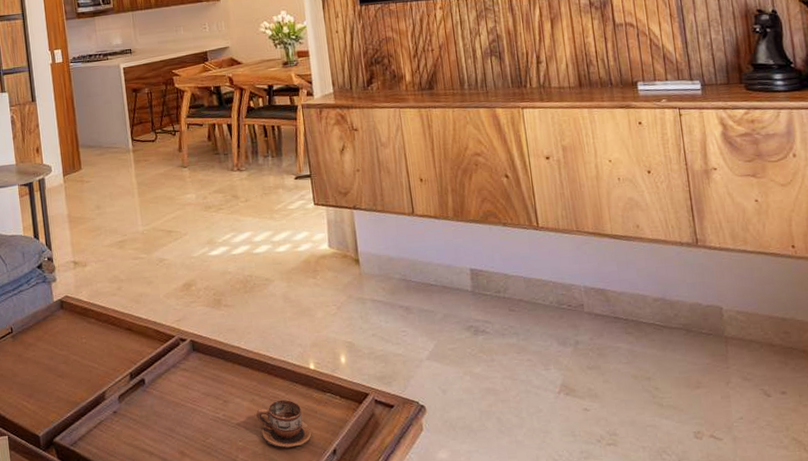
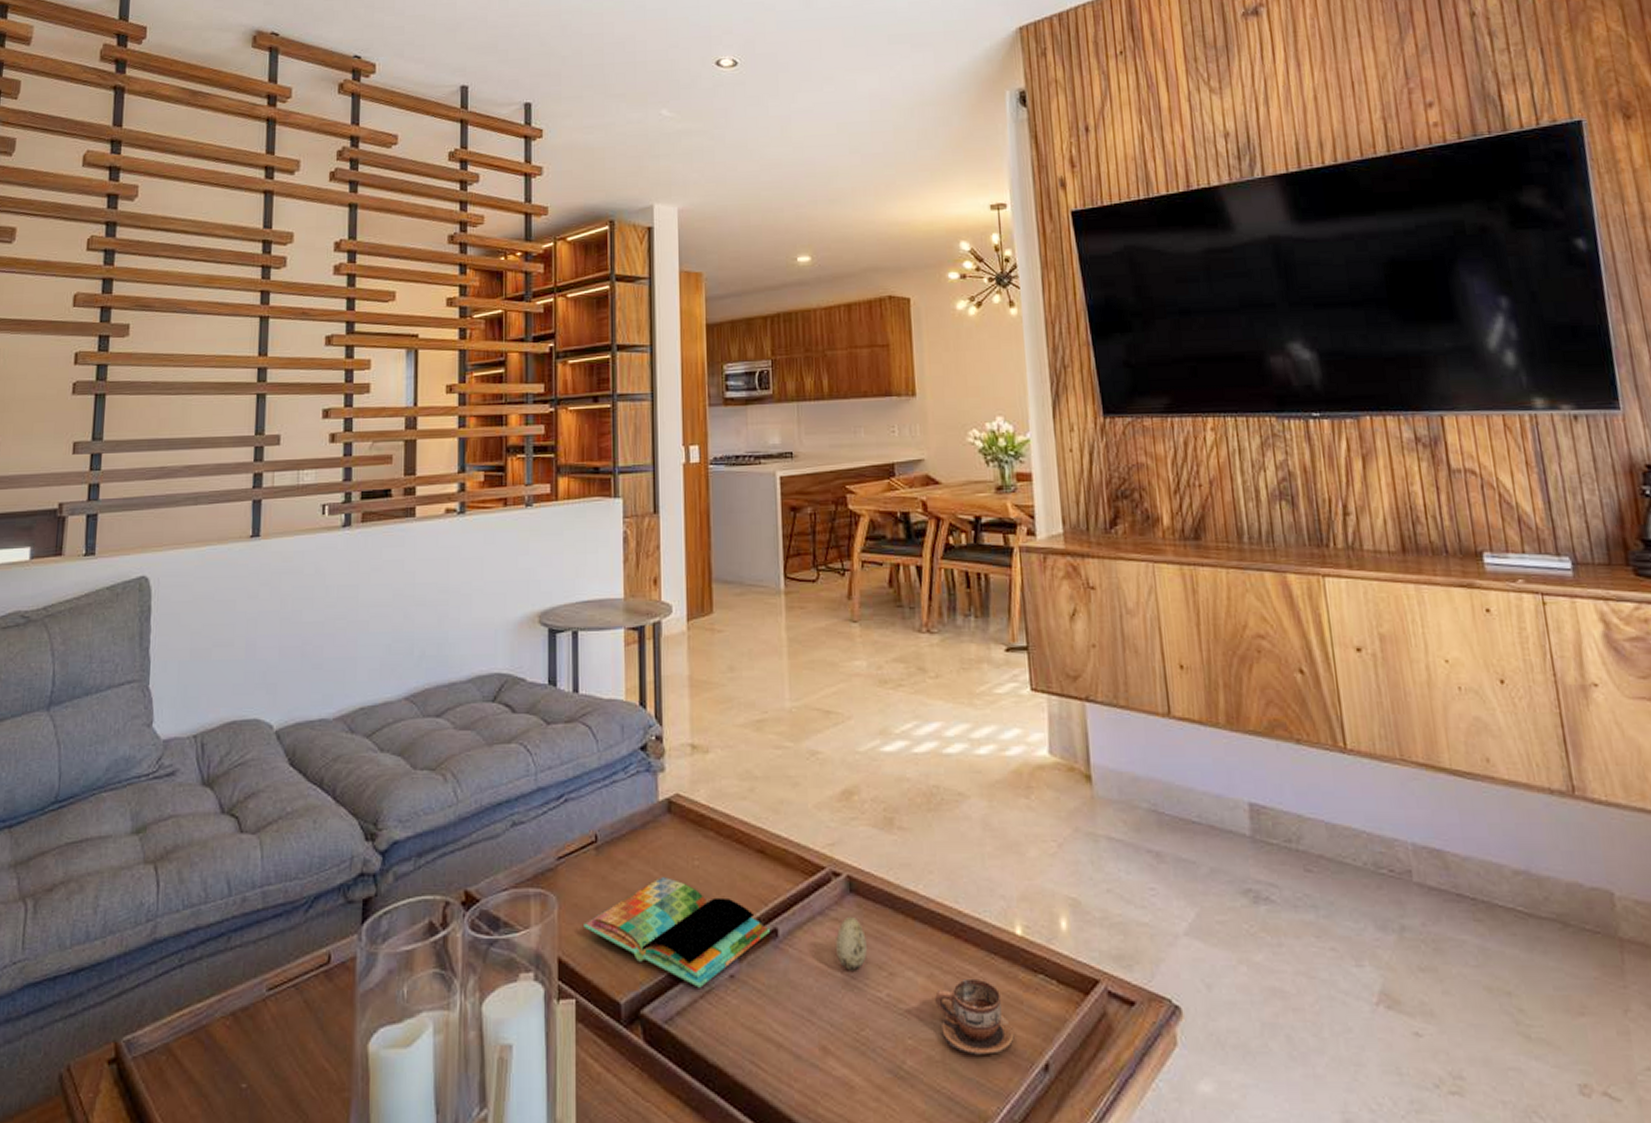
book: none [9,351,140,422] -> present [584,876,771,988]
speckled egg: none [185,366,208,402] -> present [836,916,867,971]

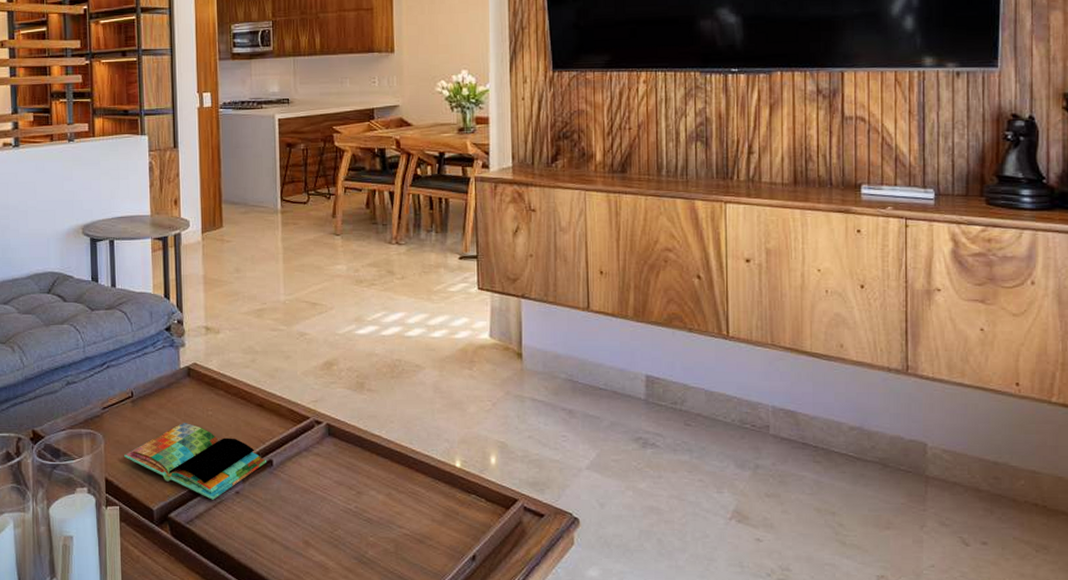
speckled egg: present [836,916,867,971] -> none [317,452,341,490]
cup: present [935,978,1015,1055] -> none [392,496,451,548]

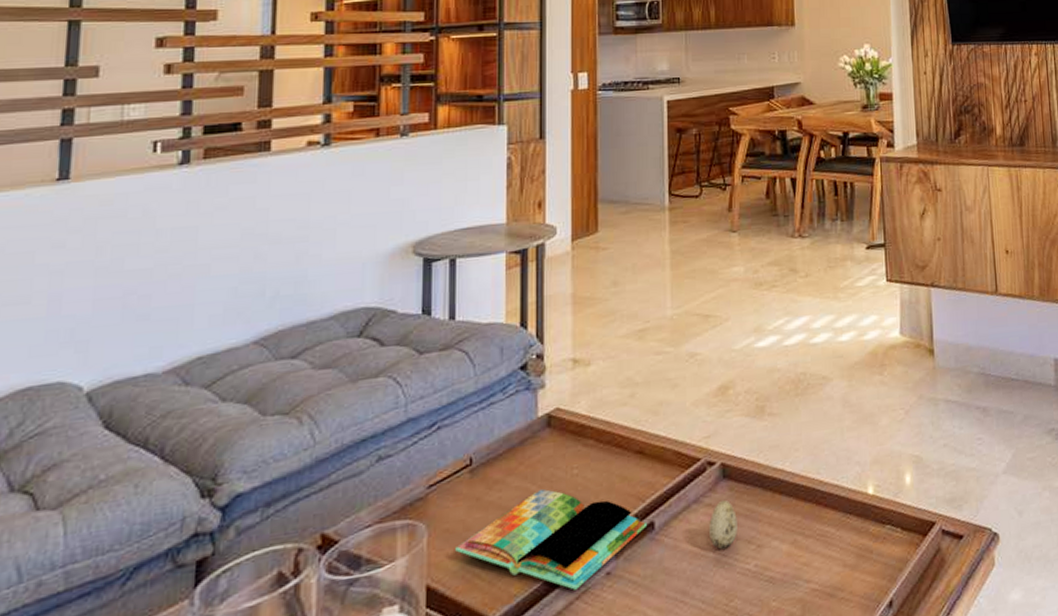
speckled egg: none [317,452,341,490] -> present [709,499,737,550]

